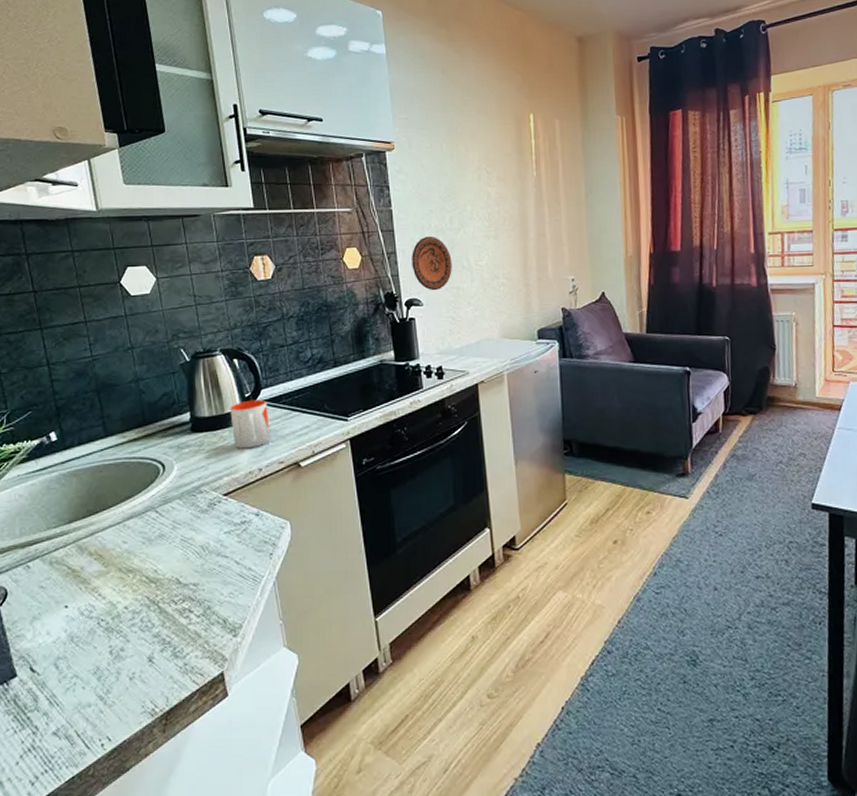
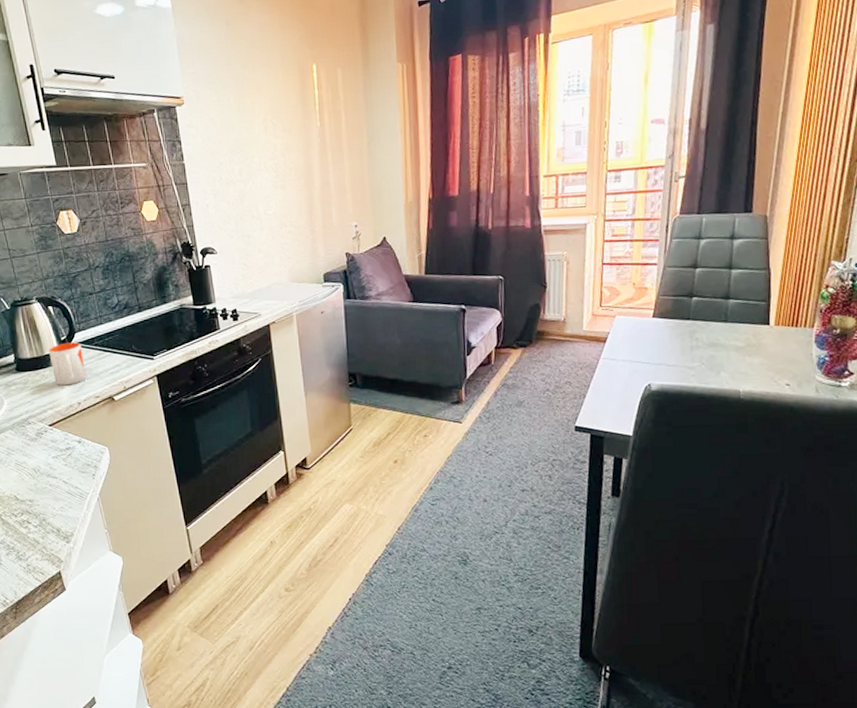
decorative plate: present [412,236,452,291] -> none [205,187,243,240]

